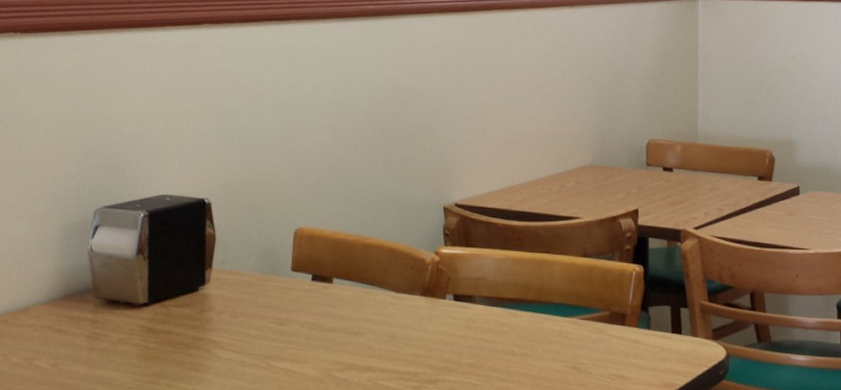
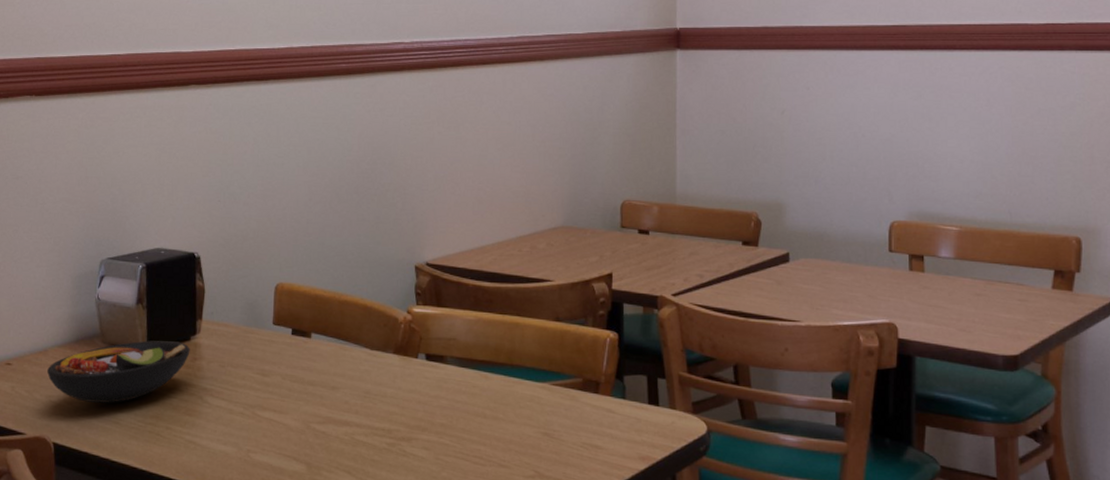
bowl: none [27,293,198,363] -> present [47,340,190,403]

